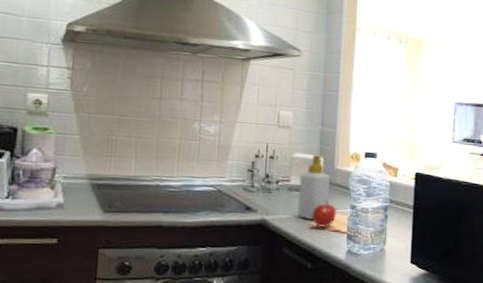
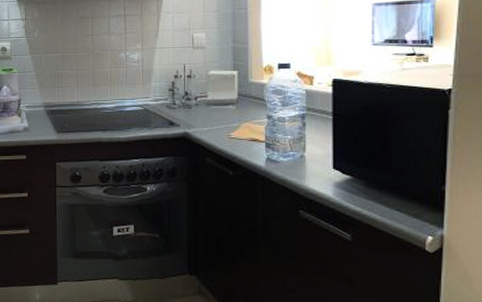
soap bottle: present [297,154,330,220] -> none [216,70,245,131]
fruit: present [311,200,337,228] -> none [230,112,254,137]

